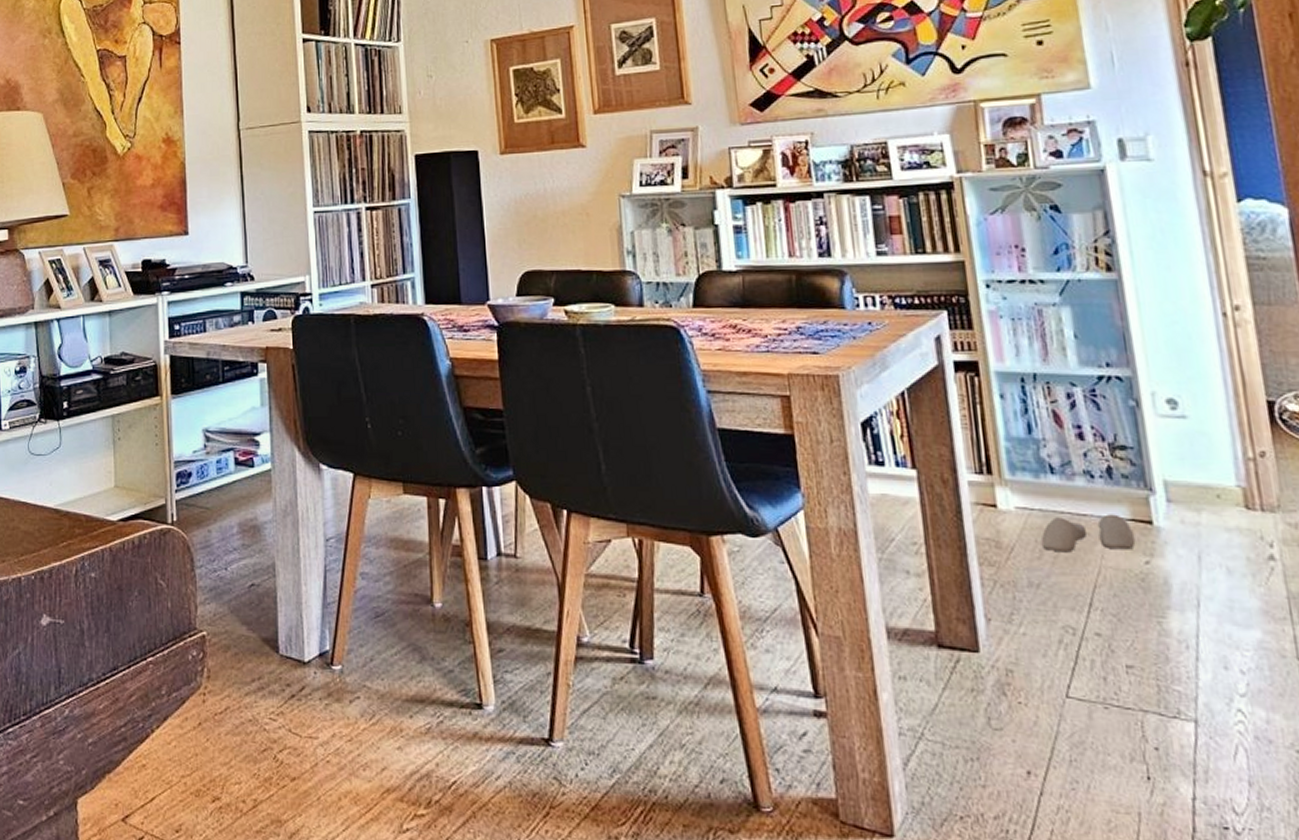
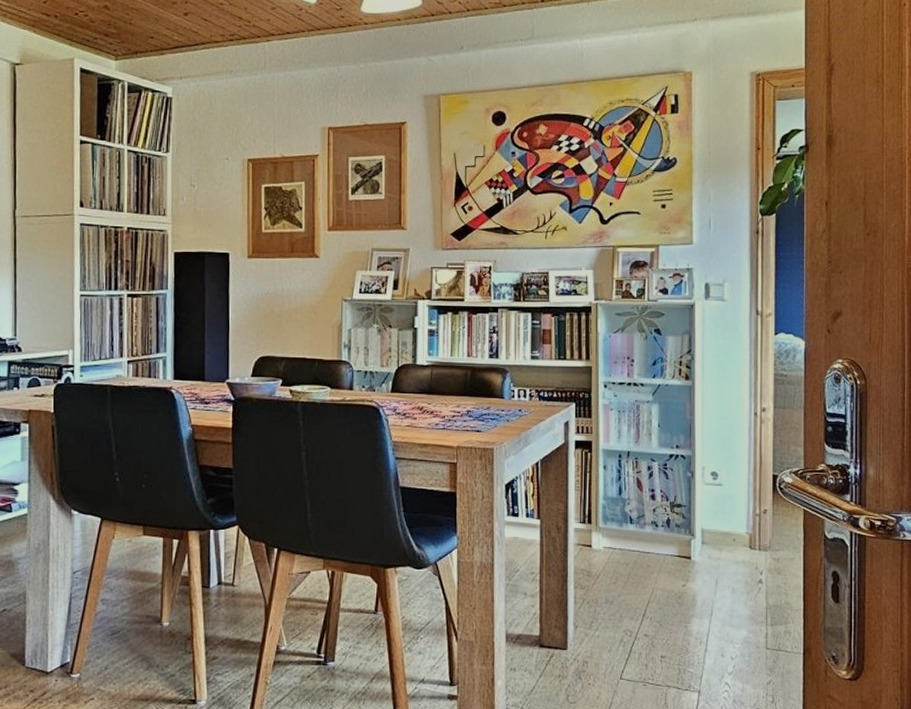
slippers: present [1040,514,1136,553] -> none [617,552,678,579]

